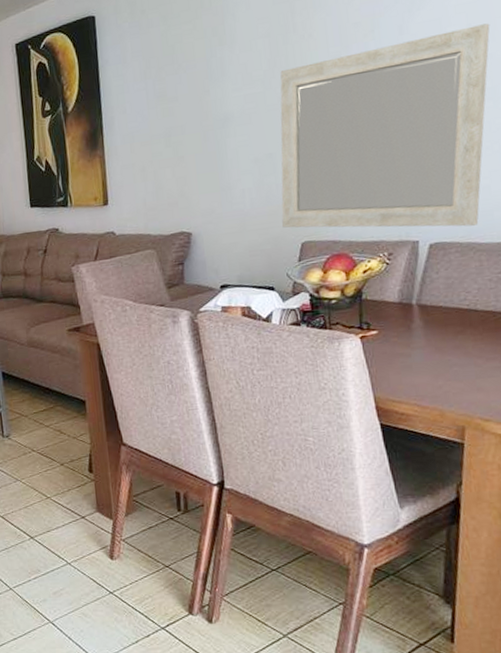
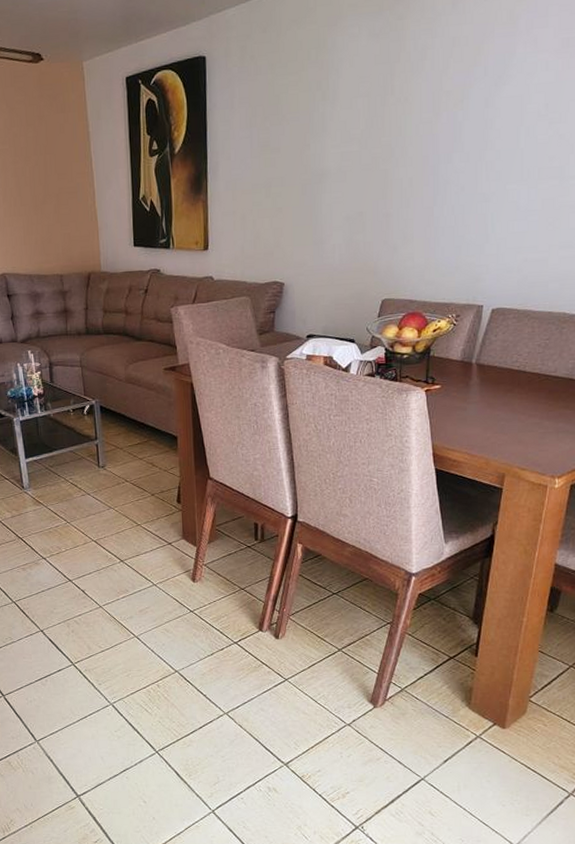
home mirror: present [280,23,490,228] -> none [366,105,564,295]

